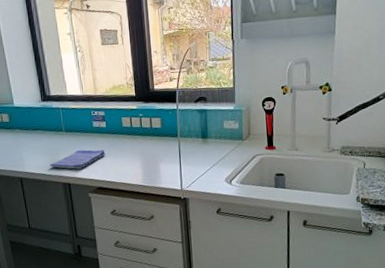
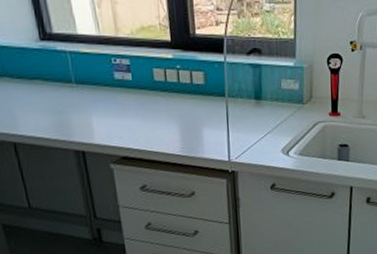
dish towel: present [49,149,106,169] -> none [55,108,132,133]

